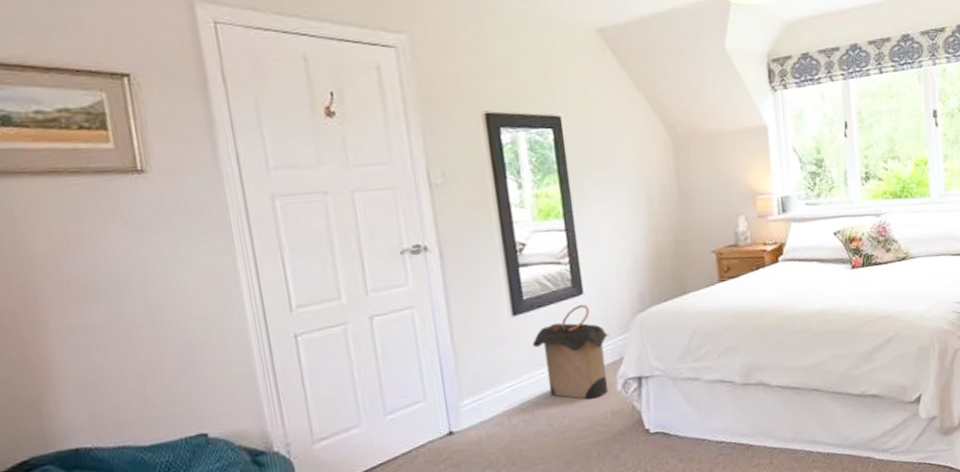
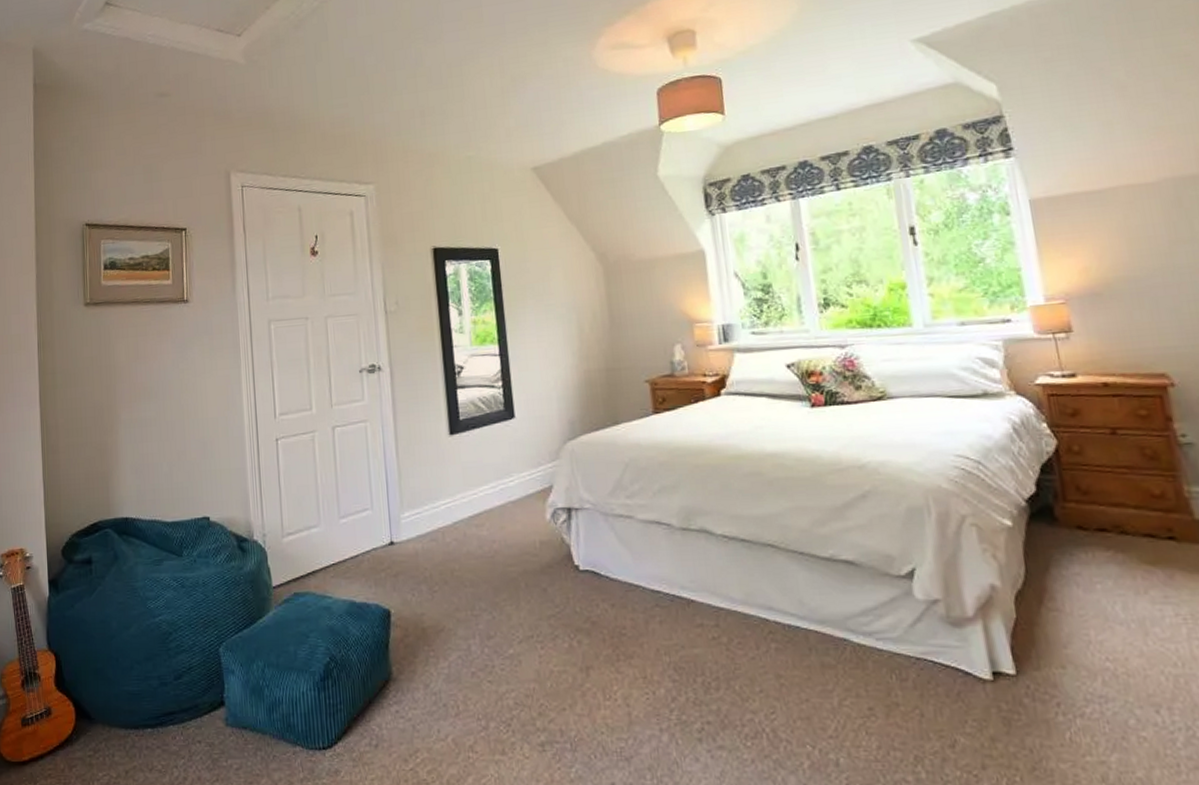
laundry hamper: present [532,304,609,400] -> none [467,428,539,526]

